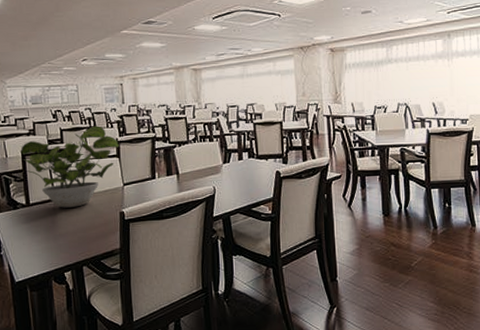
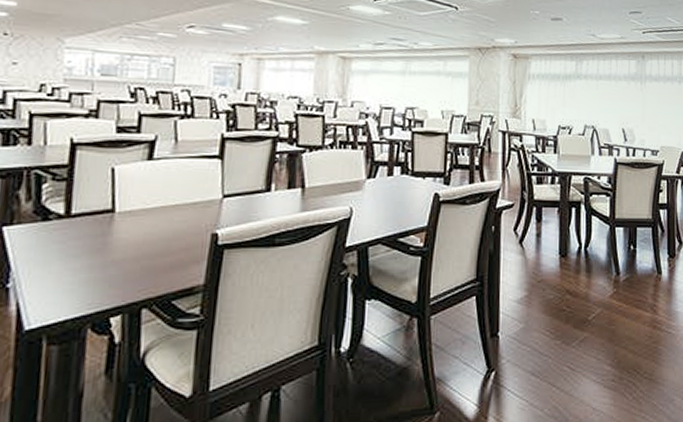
potted plant: present [21,126,119,208] -> none [70,114,225,223]

